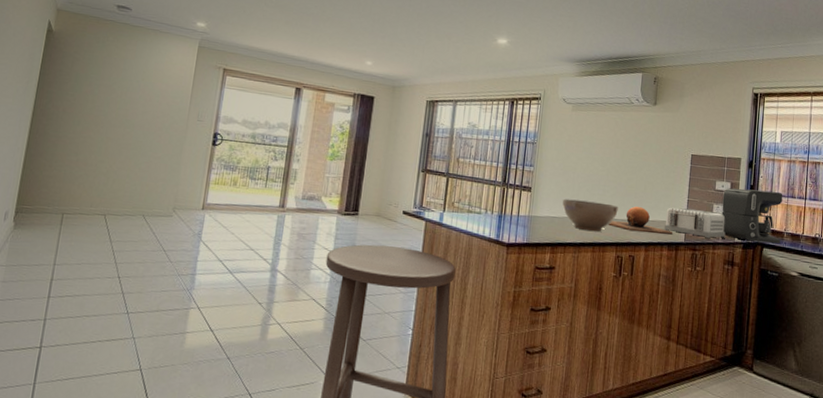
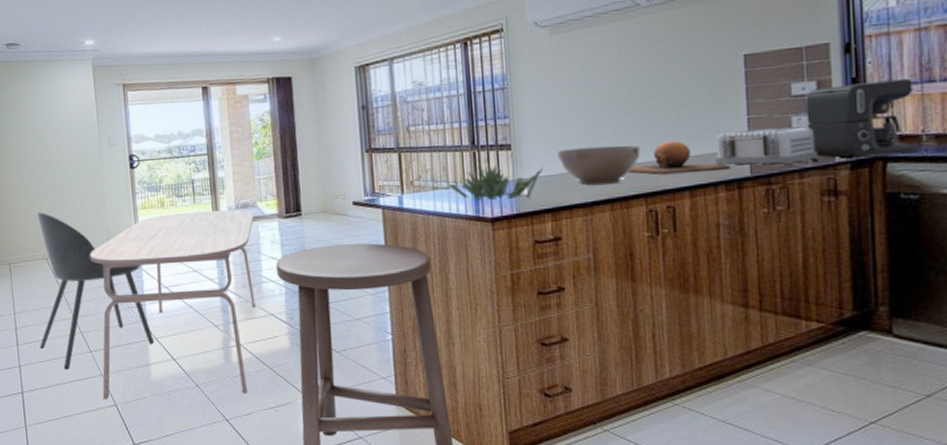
dining chair: none [73,169,201,329] -> present [37,212,155,370]
dining table: none [128,193,318,370] -> present [90,209,256,400]
plant: none [479,201,552,232] -> present [447,165,544,200]

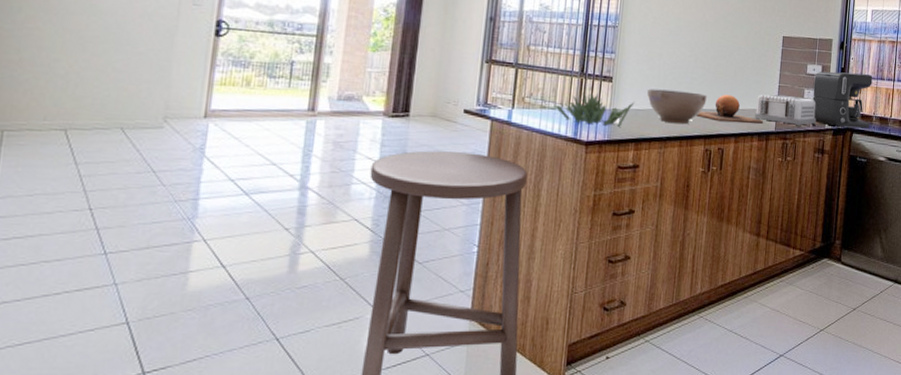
dining chair: present [37,212,155,370] -> none [25,69,204,276]
dining table: present [90,209,256,400] -> none [109,95,358,316]

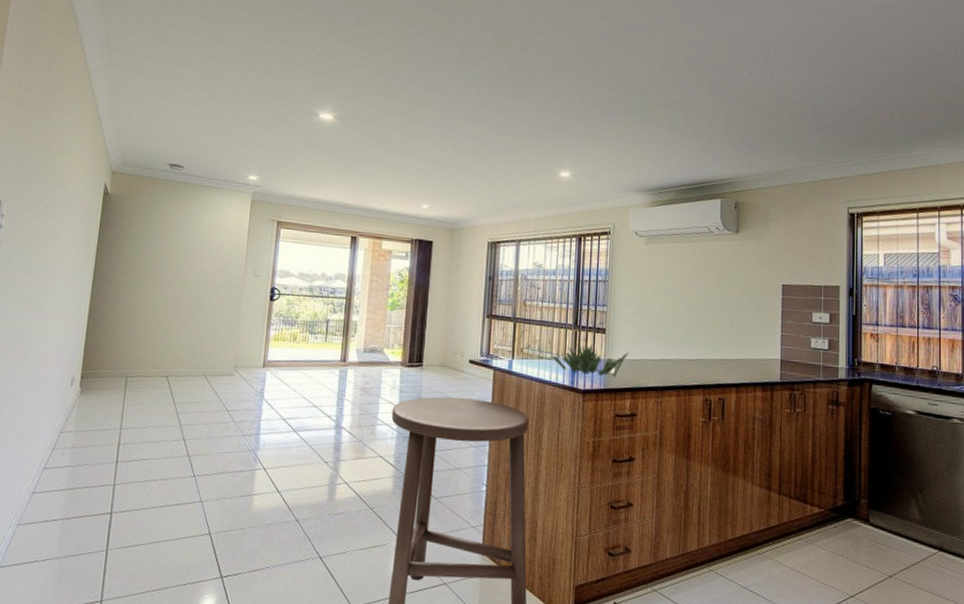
bowl: present [646,88,707,124] -> none [640,339,703,374]
chopping board: present [697,95,763,124] -> none [693,344,766,374]
toaster: present [754,94,816,126] -> none [756,343,827,377]
coffee maker: present [812,71,873,129] -> none [821,319,892,380]

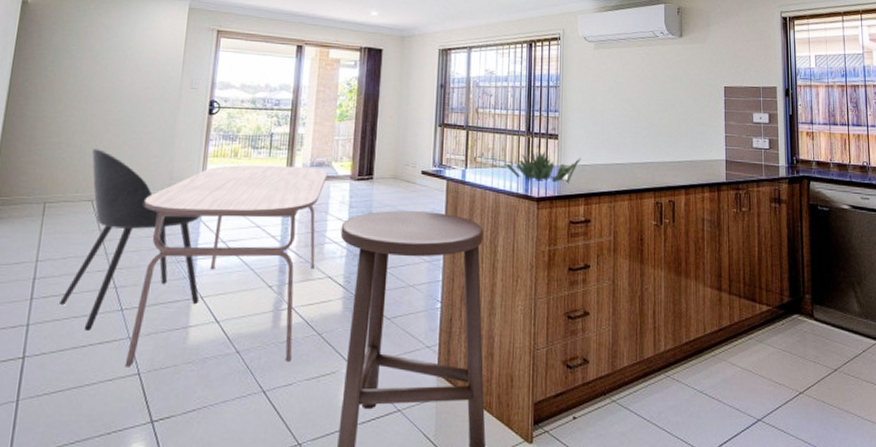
dining chair: none [141,329,263,493] -> present [59,149,201,330]
dining table: none [197,348,380,532] -> present [125,165,328,368]

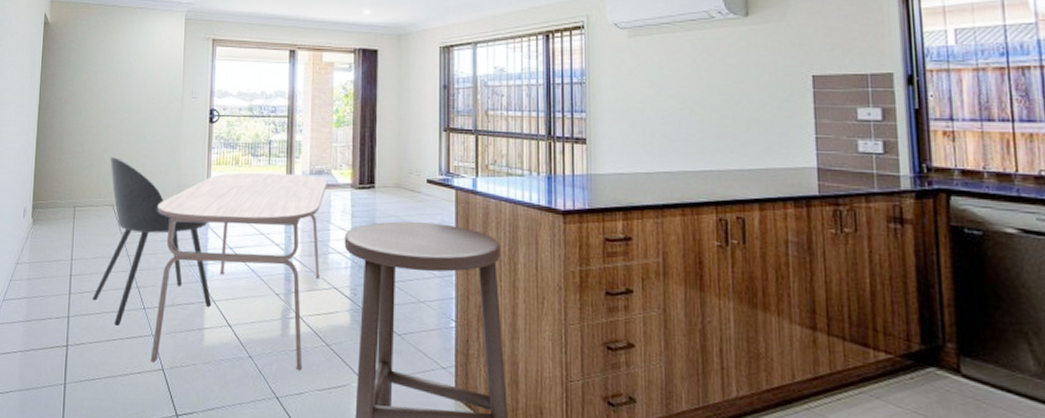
plant: present [504,151,582,182] -> none [521,158,617,194]

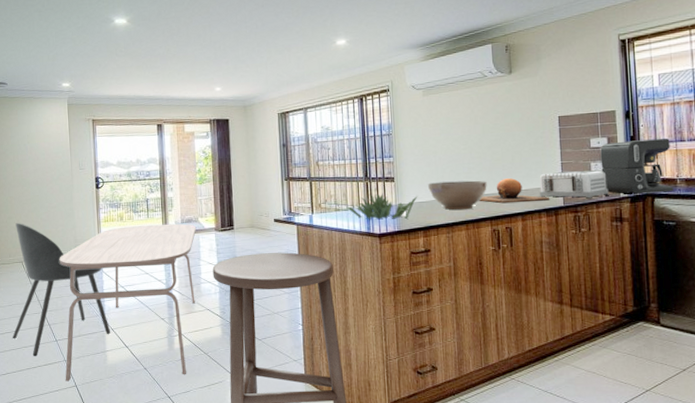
plant: none [521,158,617,194] -> present [346,193,418,220]
bowl: none [630,149,712,189] -> present [427,180,487,211]
chopping board: none [700,152,798,187] -> present [479,178,549,204]
toaster: none [784,148,884,188] -> present [539,170,609,199]
coffee maker: none [871,115,980,189] -> present [600,139,674,194]

